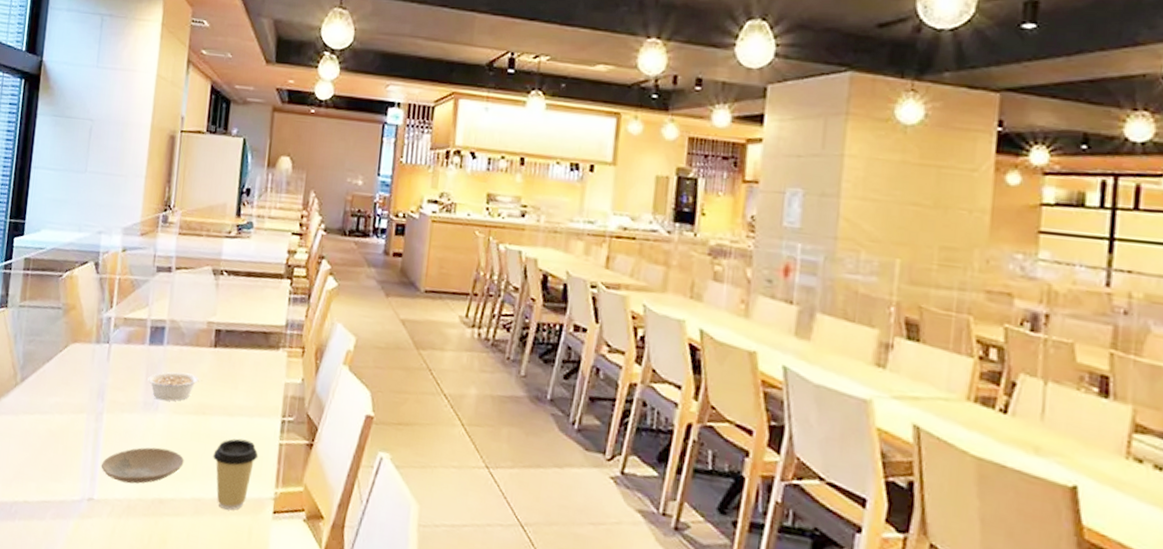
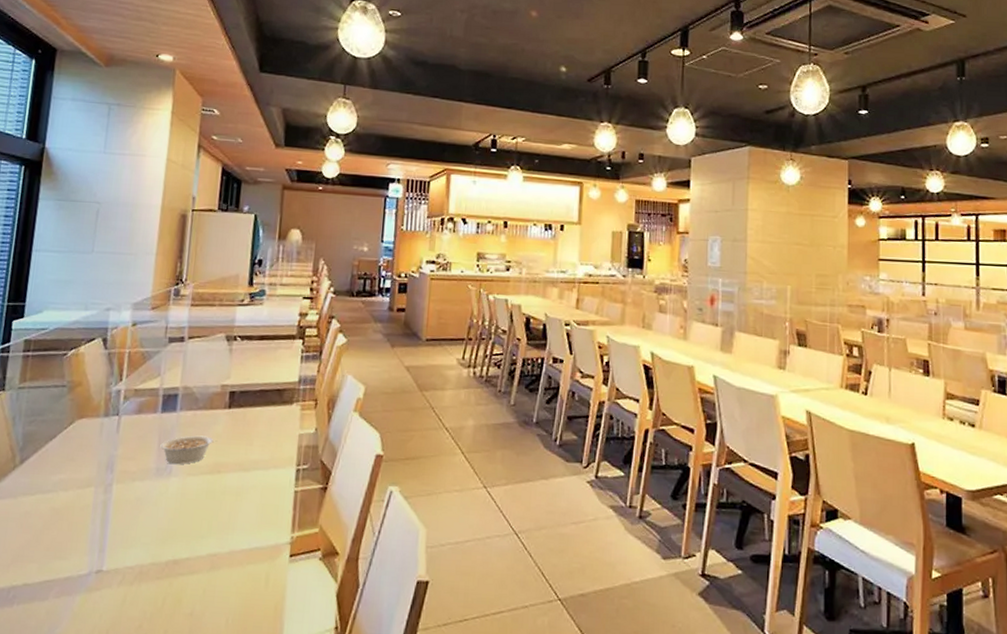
plate: present [100,447,184,484] -> none [110,510,199,550]
coffee cup: present [213,438,259,510] -> none [229,491,275,560]

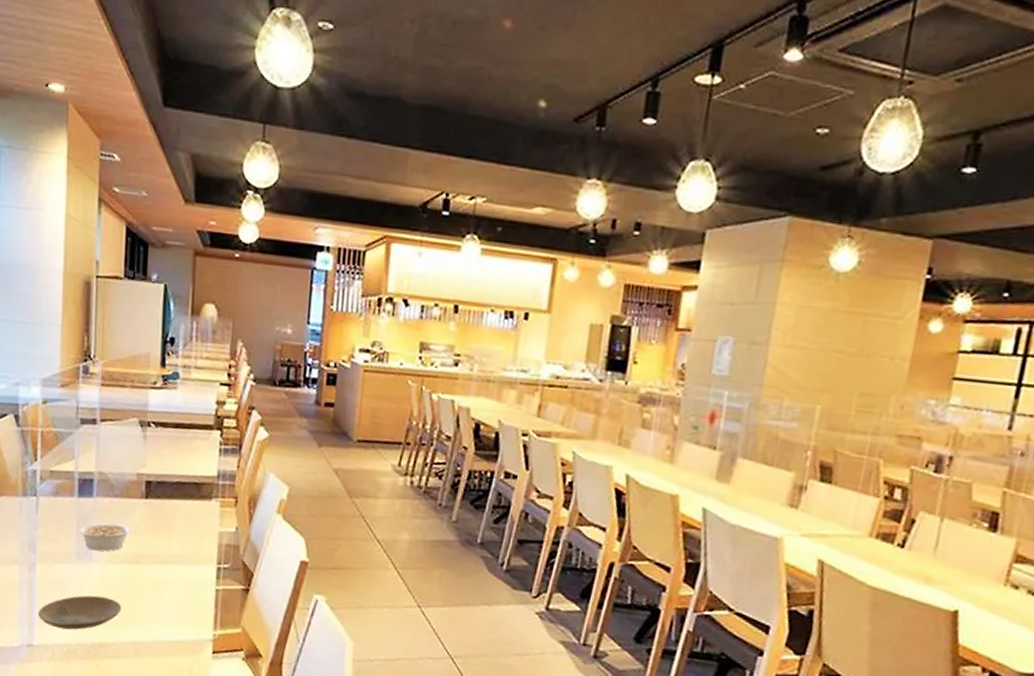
plate: none [110,510,199,550] -> present [37,595,122,630]

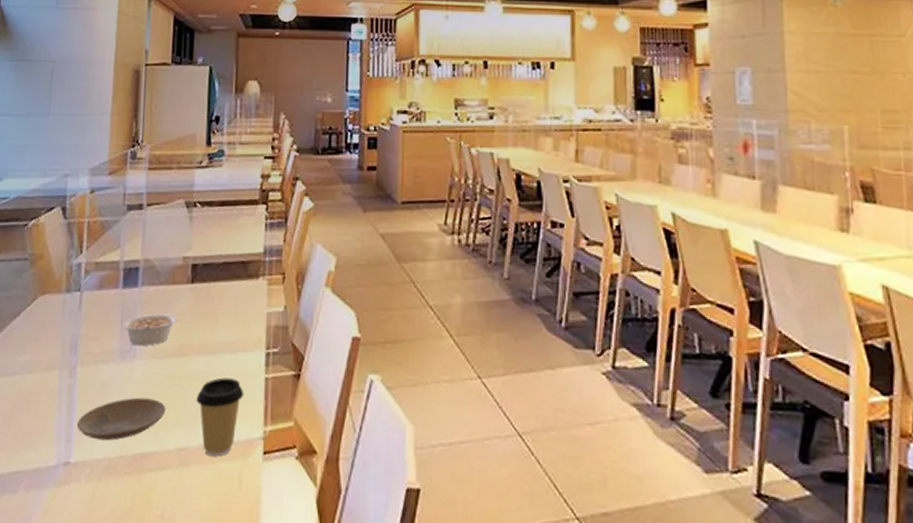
coffee cup: none [150,585,196,652] -> present [196,377,244,457]

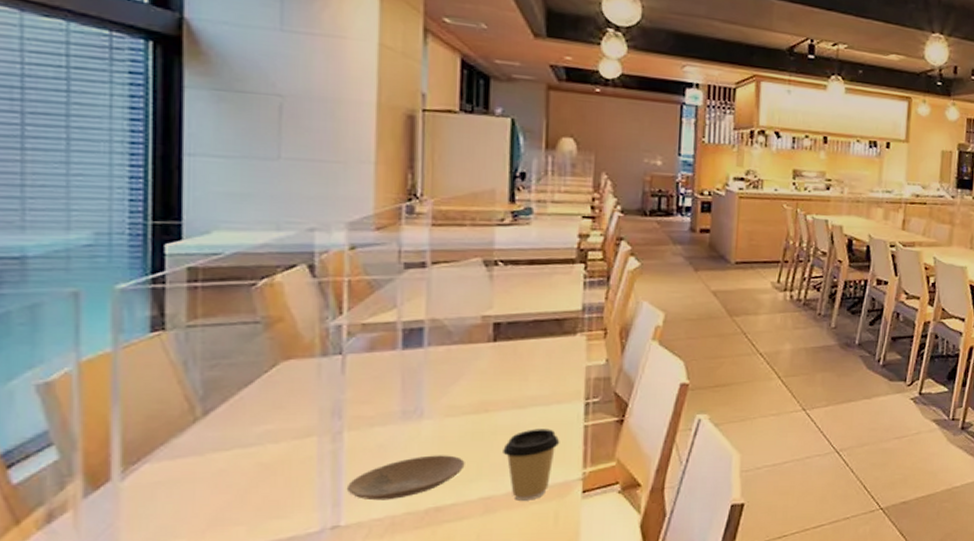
legume: present [123,313,180,346] -> none [405,373,480,406]

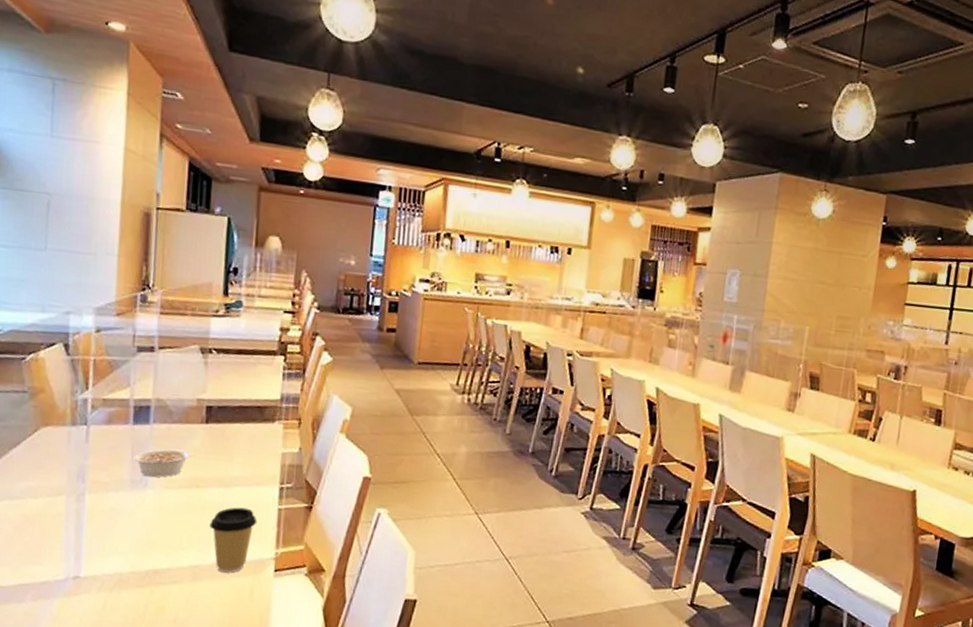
plate: present [346,455,465,501] -> none [86,522,179,559]
legume: none [405,373,480,406] -> present [134,449,194,478]

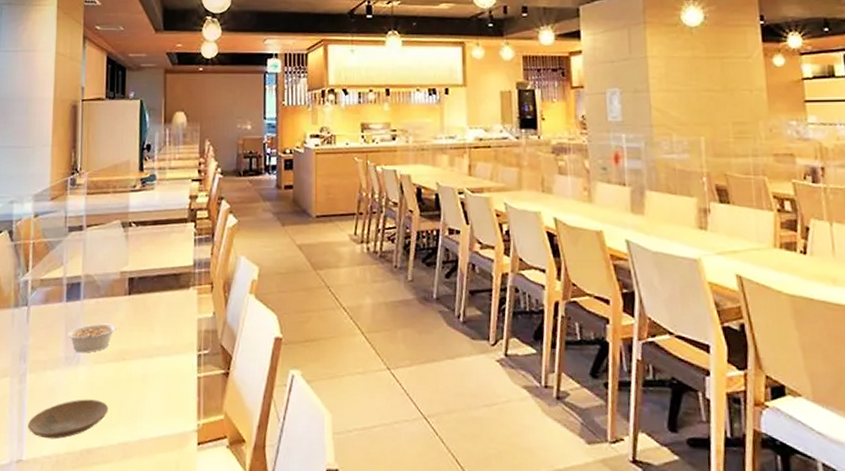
plate: none [86,522,179,559] -> present [27,399,109,439]
coffee cup: present [210,507,257,573] -> none [136,378,179,449]

